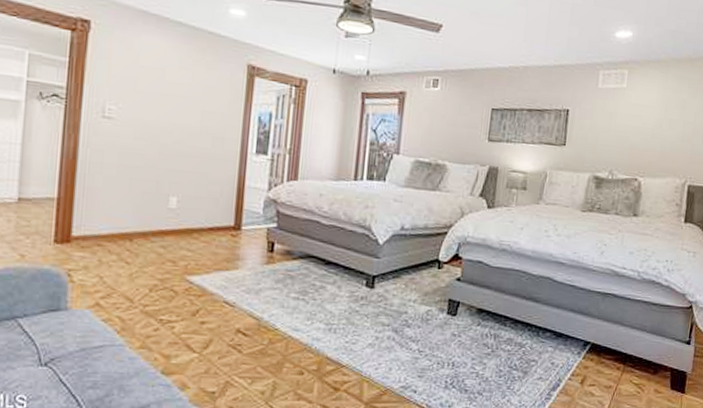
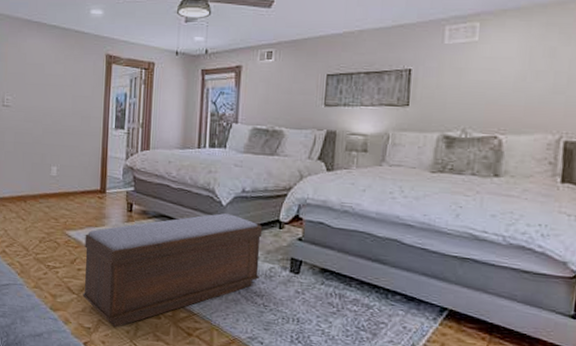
bench: none [206,253,421,390] -> present [82,213,263,328]

